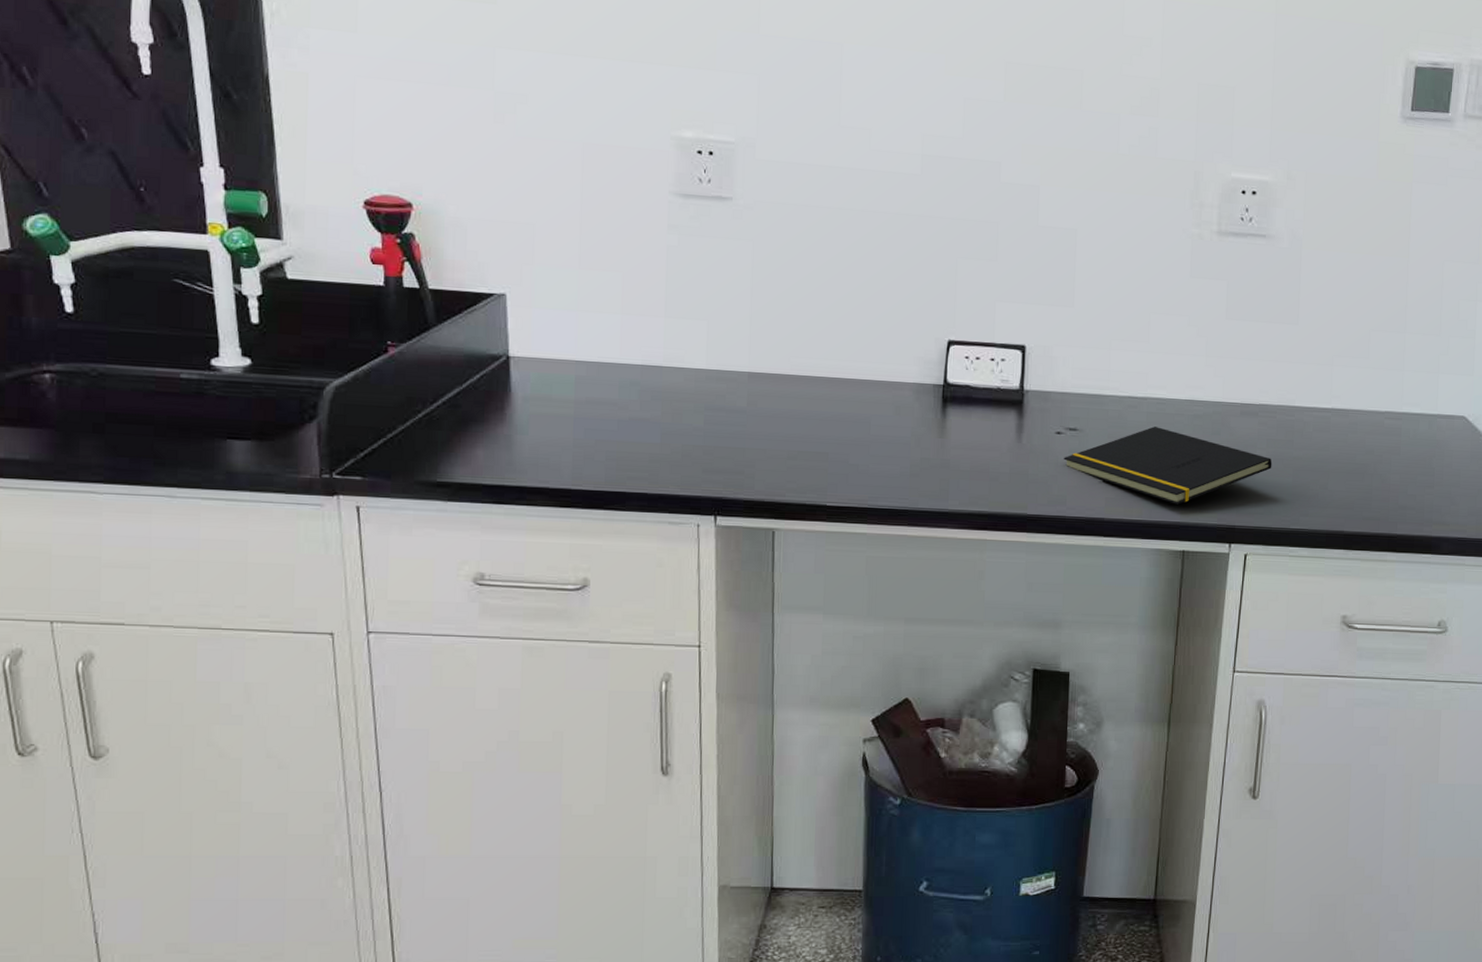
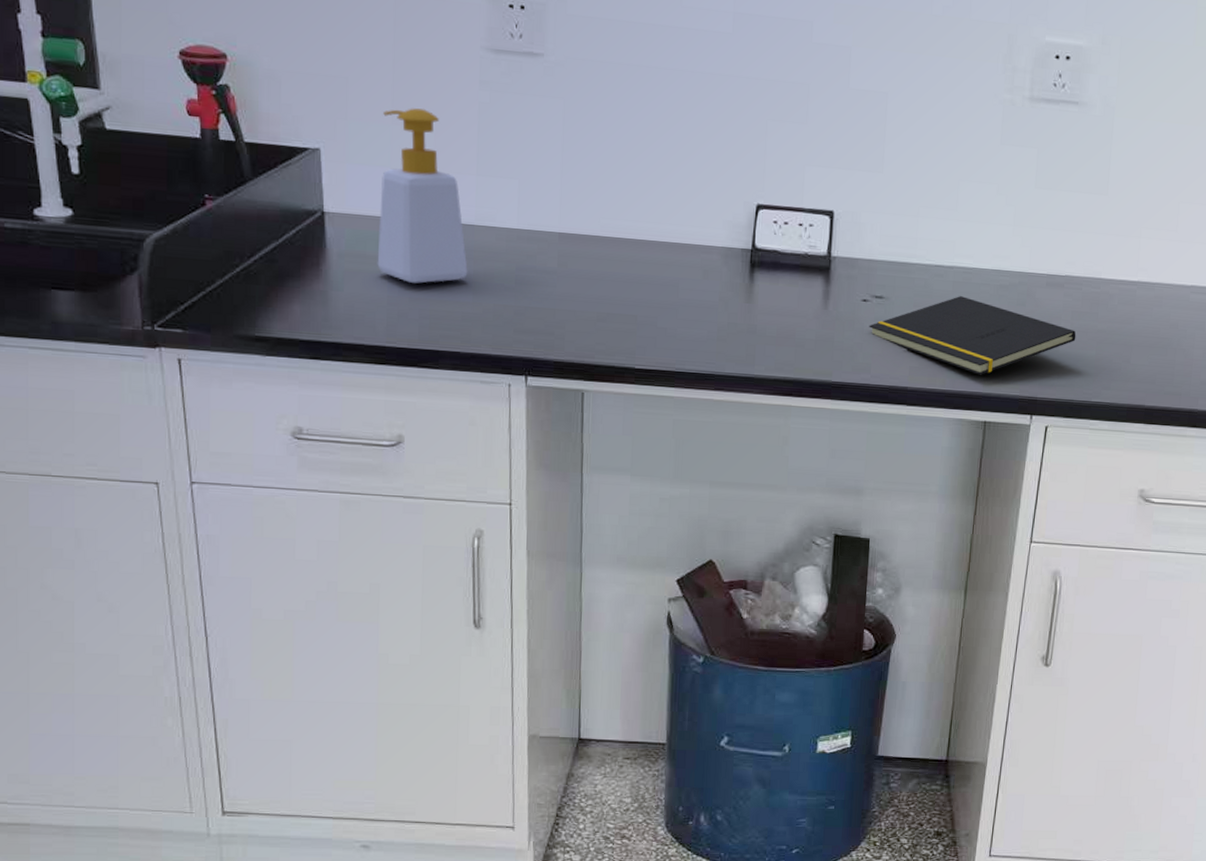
soap bottle: none [563,252,656,426] -> present [377,108,468,284]

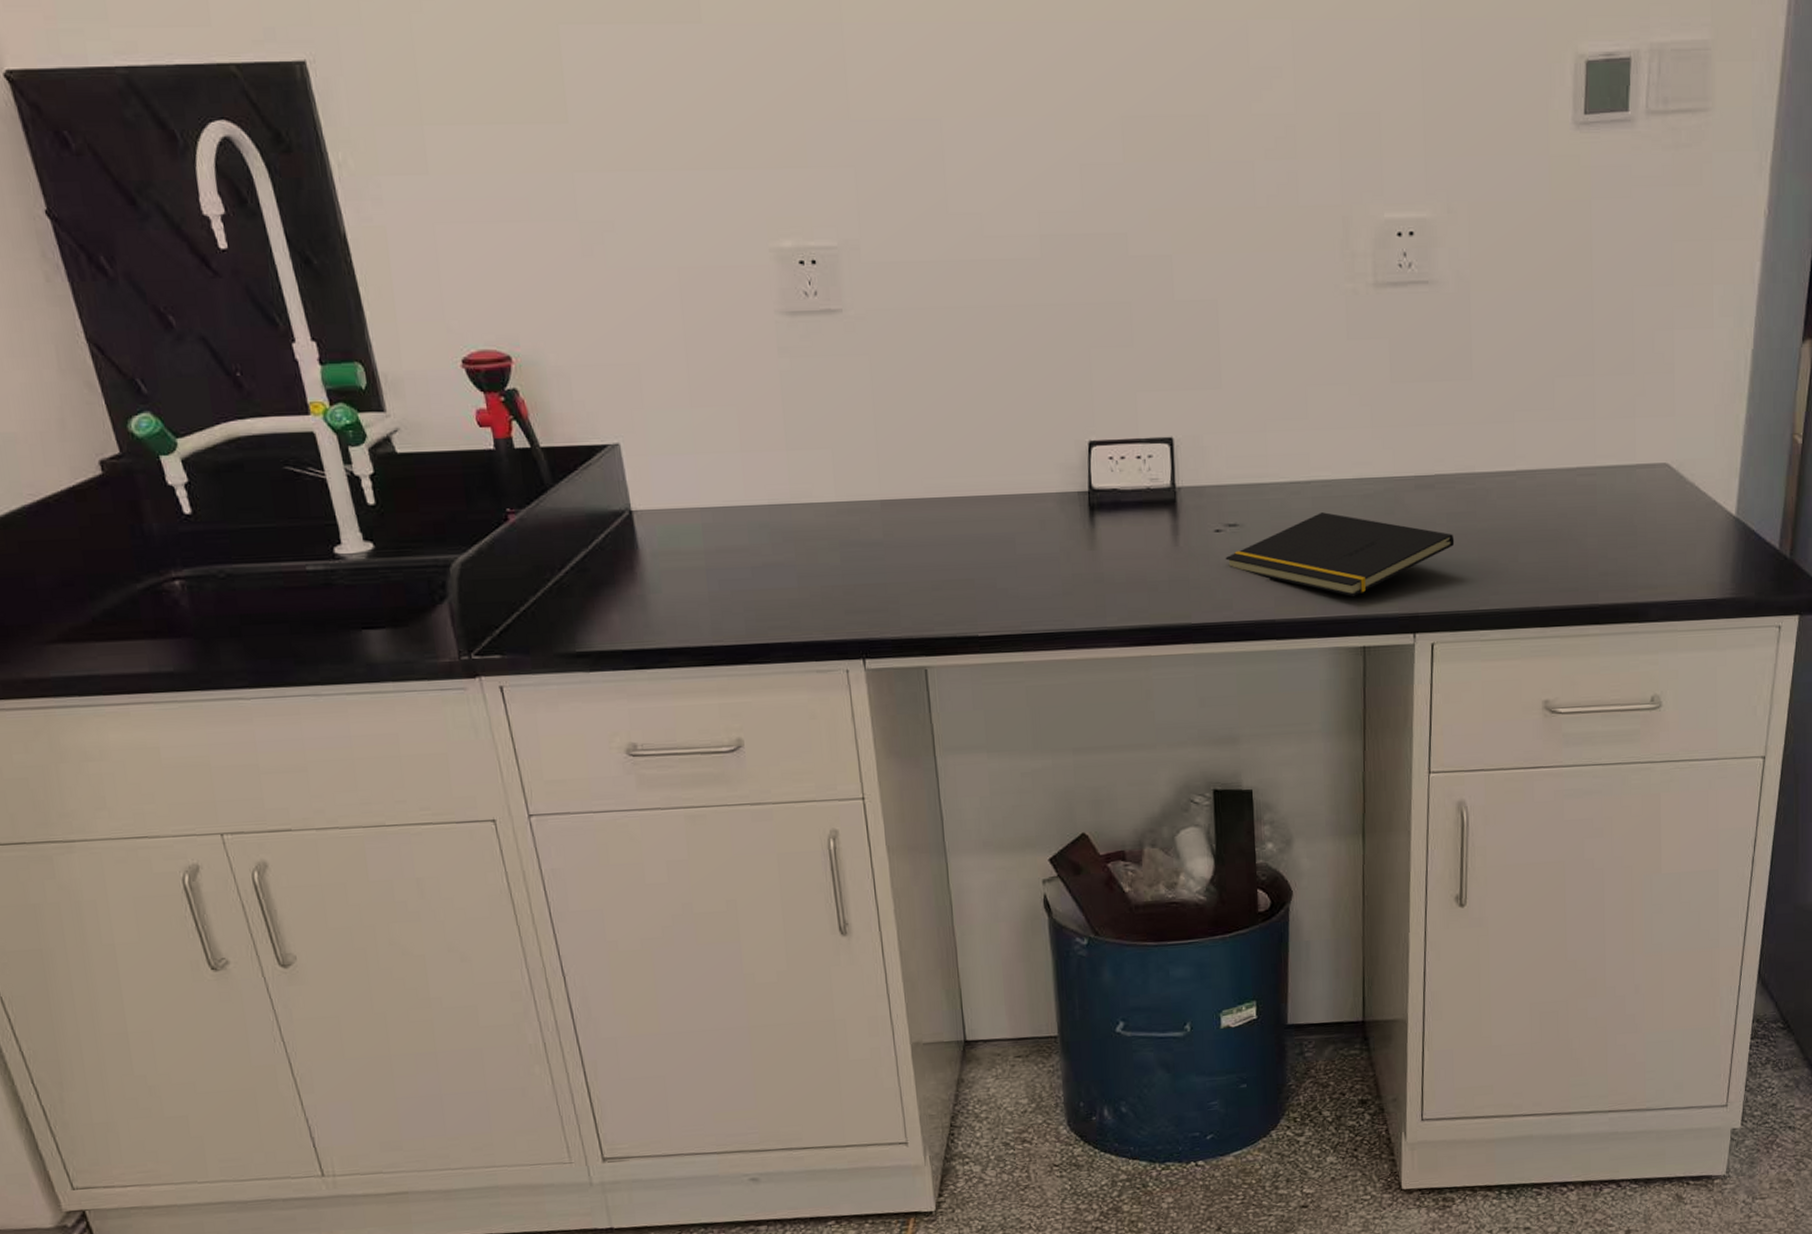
soap bottle: present [377,108,468,284] -> none [681,386,790,575]

